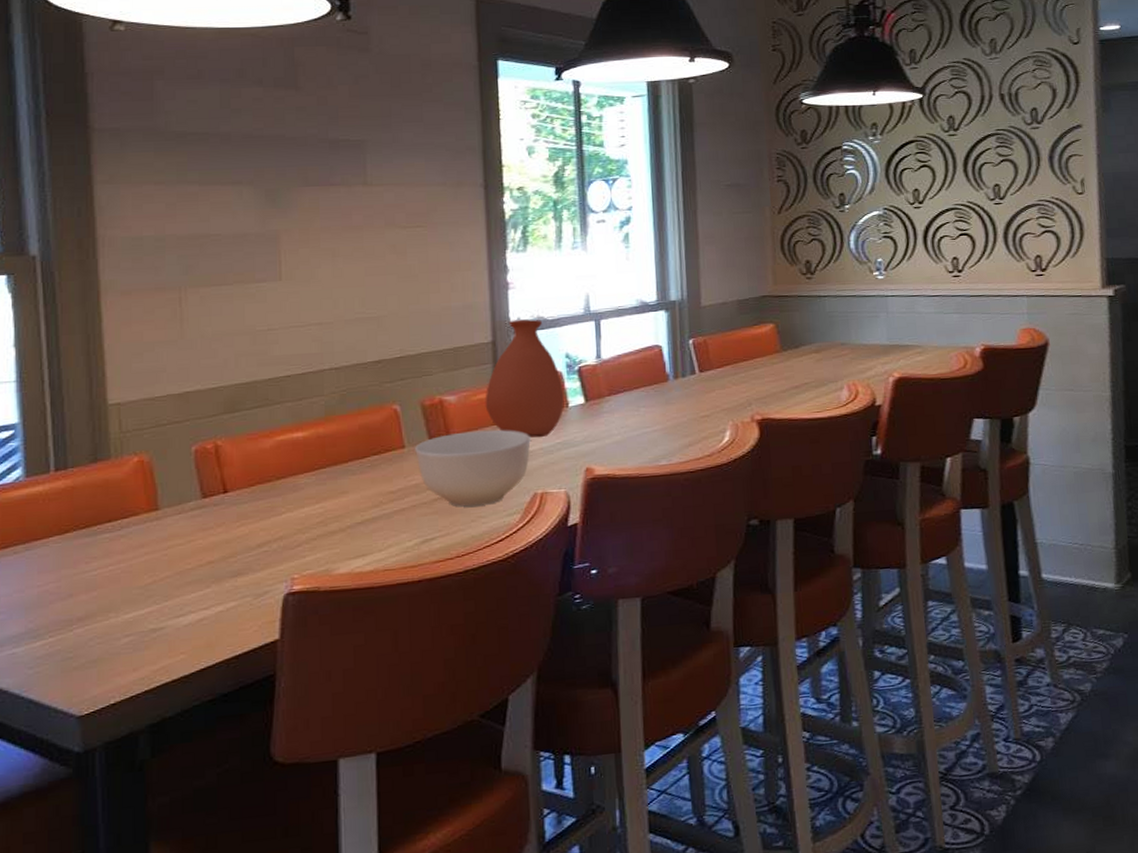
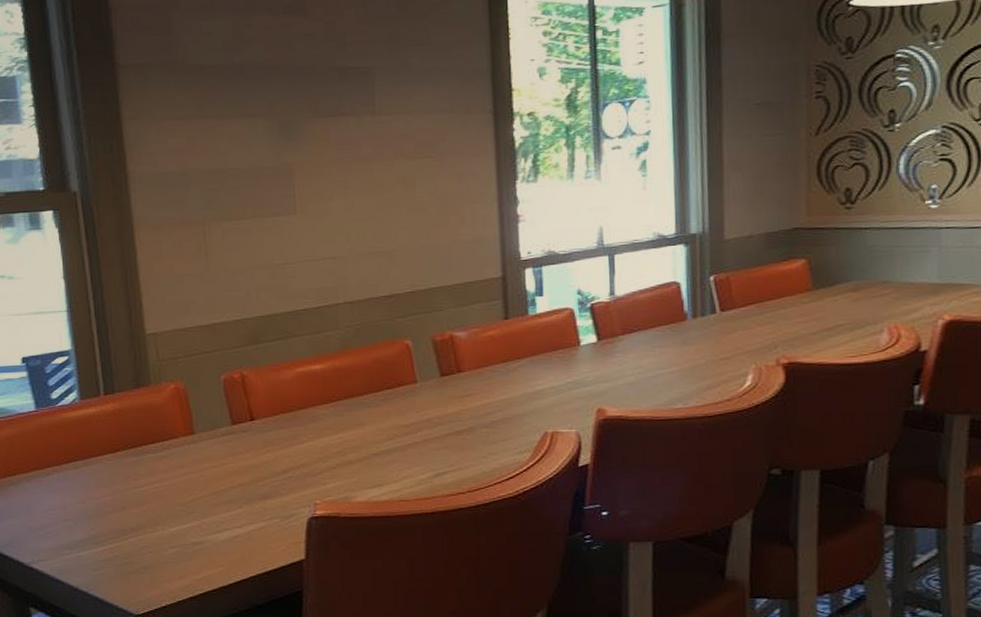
bowl: present [414,429,531,507] -> none [426,367,541,443]
vase: present [485,319,565,438] -> none [495,253,576,377]

